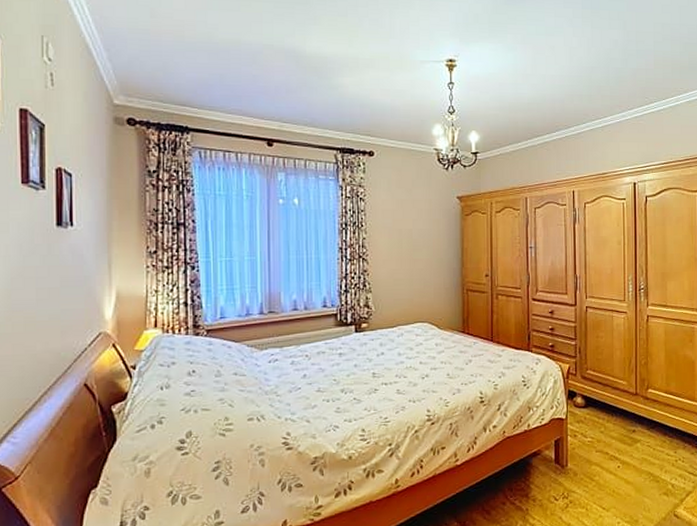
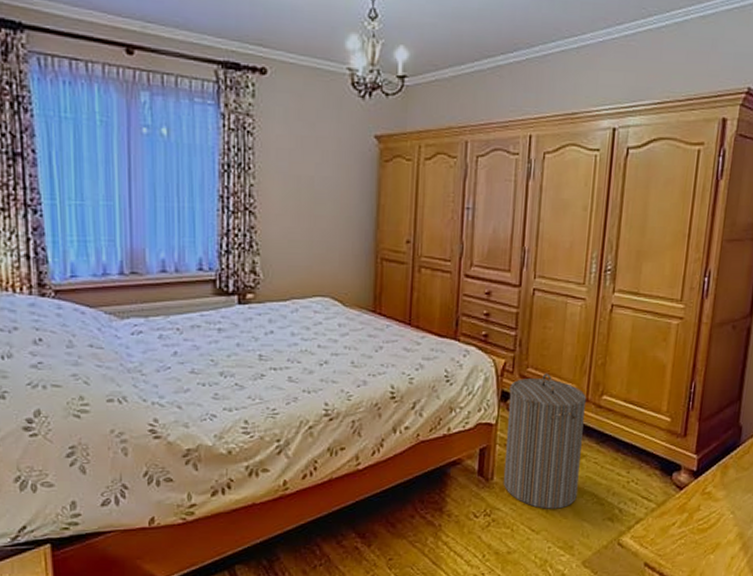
laundry hamper: none [574,373,636,489] -> present [503,373,587,509]

